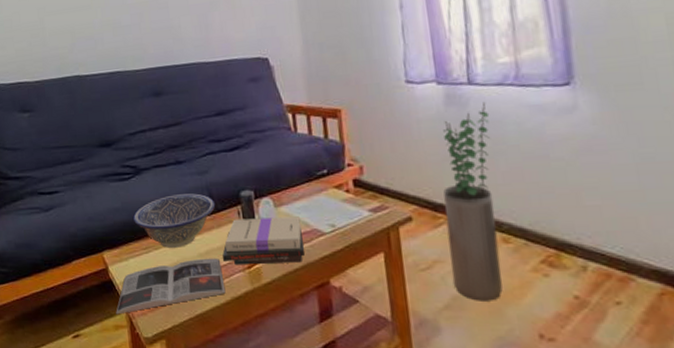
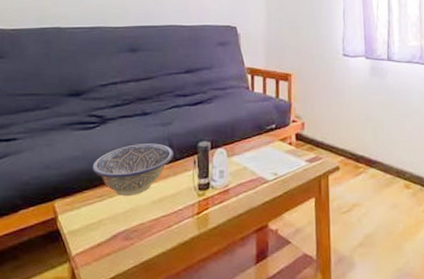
magazine: present [116,258,226,315] -> none [58,205,173,266]
books: present [223,216,305,266] -> none [175,165,249,212]
vase: present [443,101,503,301] -> none [364,74,403,239]

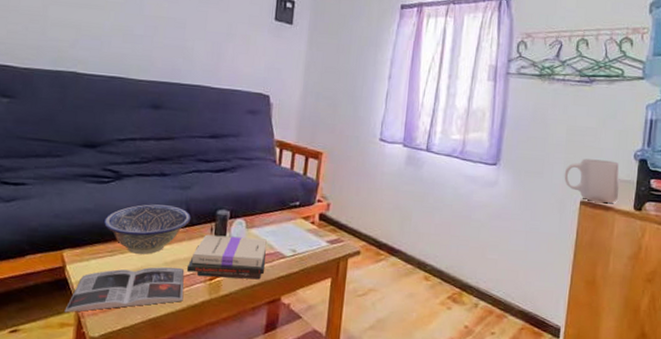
magazine: none [58,205,173,266] -> present [64,267,185,313]
books: none [175,165,249,212] -> present [187,234,267,280]

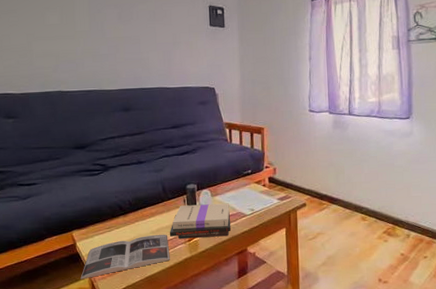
decorative bowl: present [103,204,192,255] -> none [99,186,167,227]

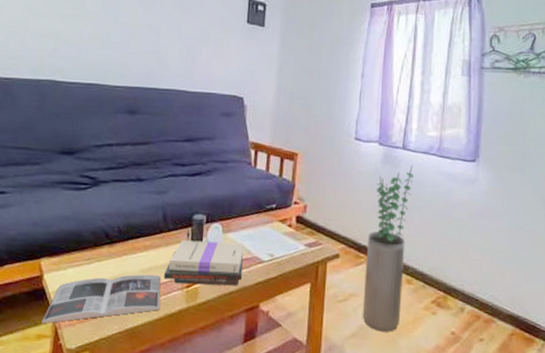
vase: none [327,127,360,259] -> present [362,165,414,332]

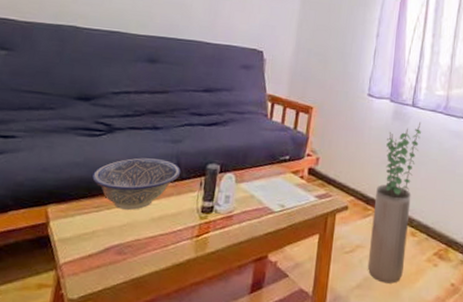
magazine: present [41,274,161,324] -> none [43,223,171,273]
decorative bowl: none [80,210,168,262] -> present [91,157,181,210]
books: present [164,240,244,286] -> none [174,189,256,236]

